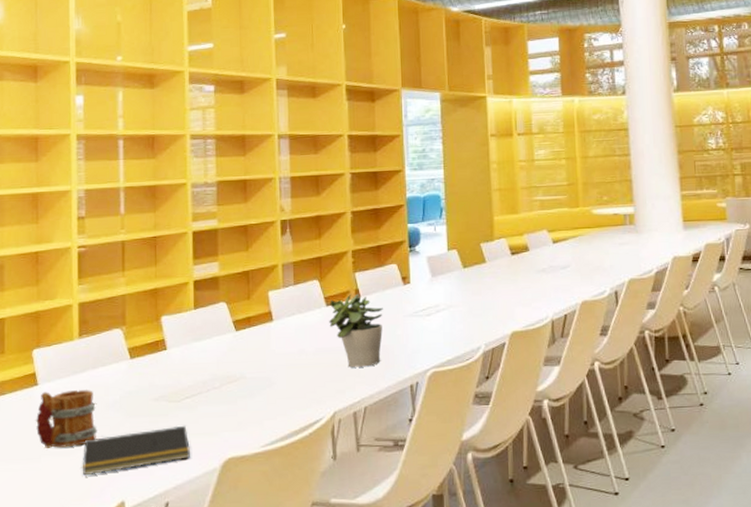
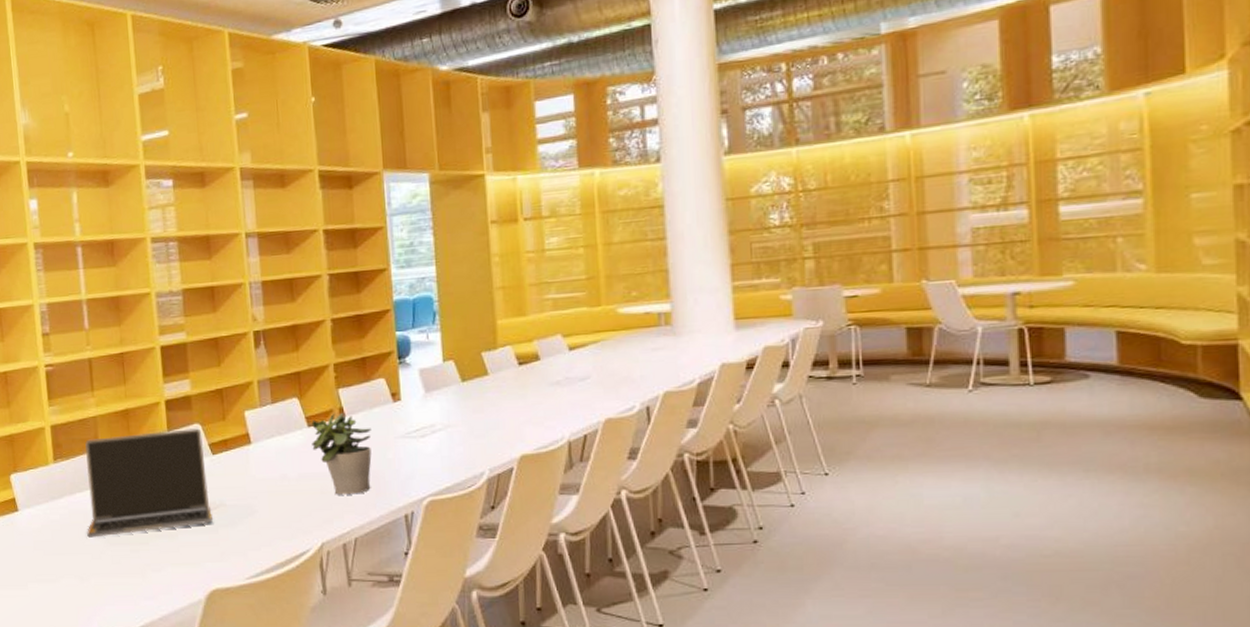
mug: present [36,389,97,448] -> none [19,515,80,575]
notepad: present [83,425,190,476] -> none [67,554,174,604]
laptop: none [107,307,232,410] -> present [85,428,213,538]

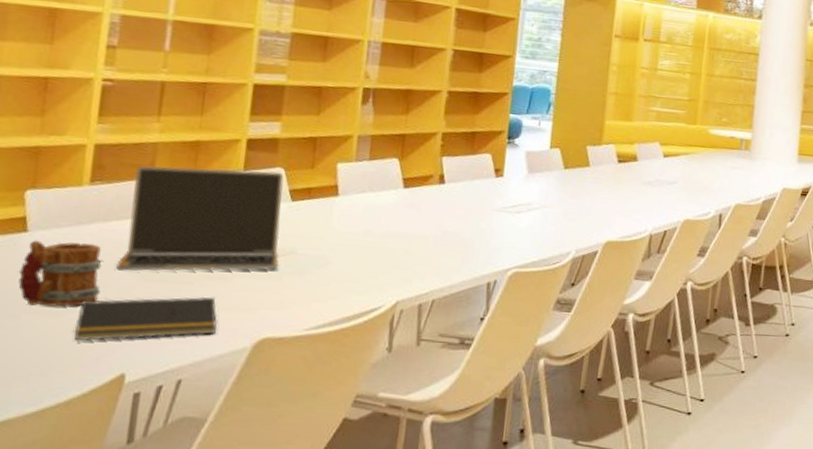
mug: none [19,515,80,575] -> present [18,240,102,307]
notepad: none [67,554,174,604] -> present [74,296,217,341]
potted plant: present [312,413,372,495] -> none [404,178,469,258]

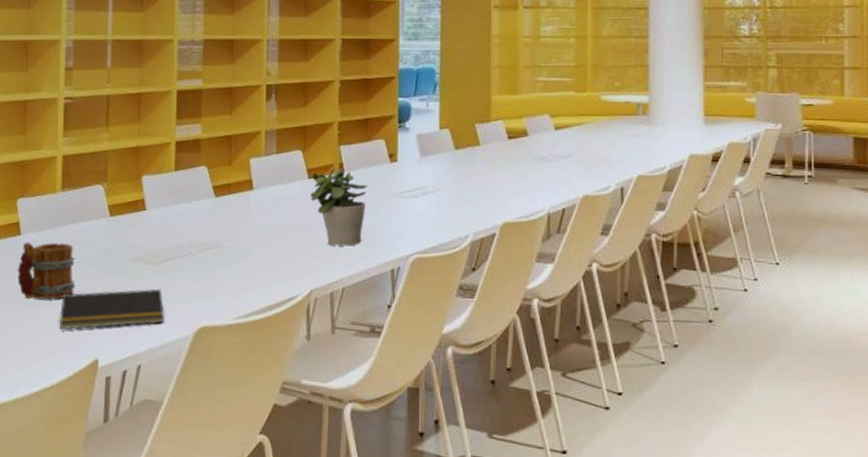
laptop: present [116,165,284,271] -> none [85,170,209,267]
potted plant: none [404,178,469,258] -> present [310,167,367,246]

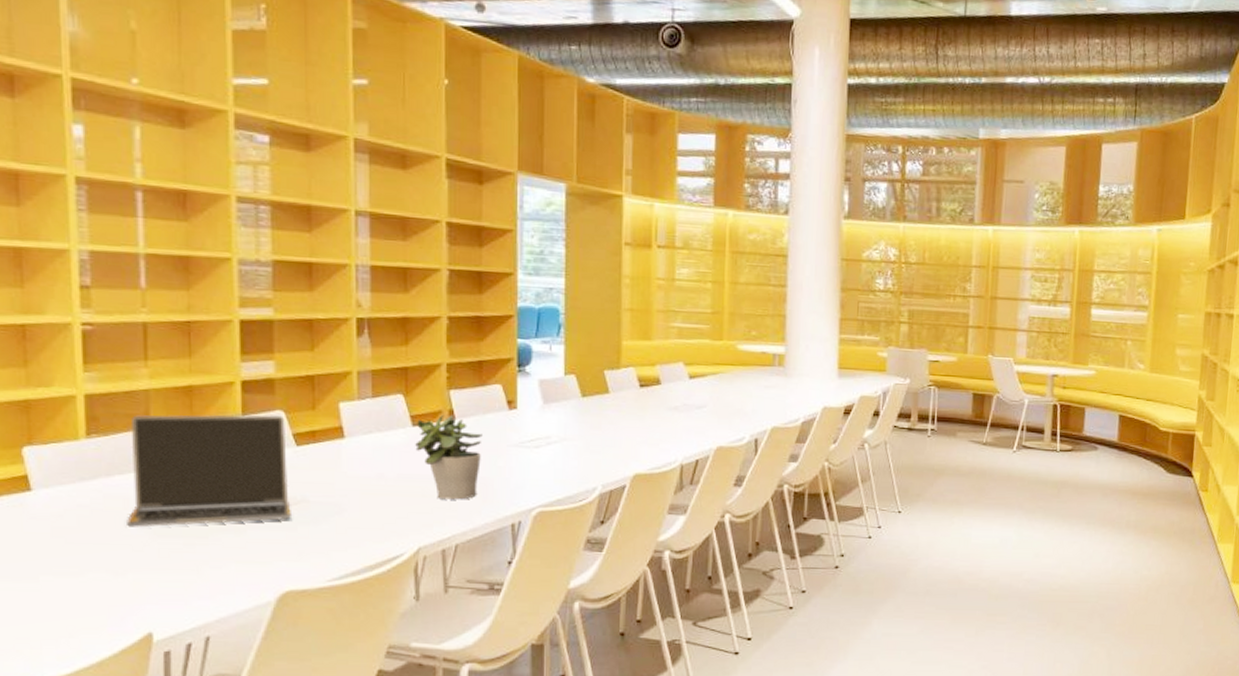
mug: present [17,242,75,300] -> none [30,499,115,567]
notepad: present [60,288,164,330] -> none [96,550,237,601]
laptop: none [85,170,209,267] -> present [127,414,291,527]

